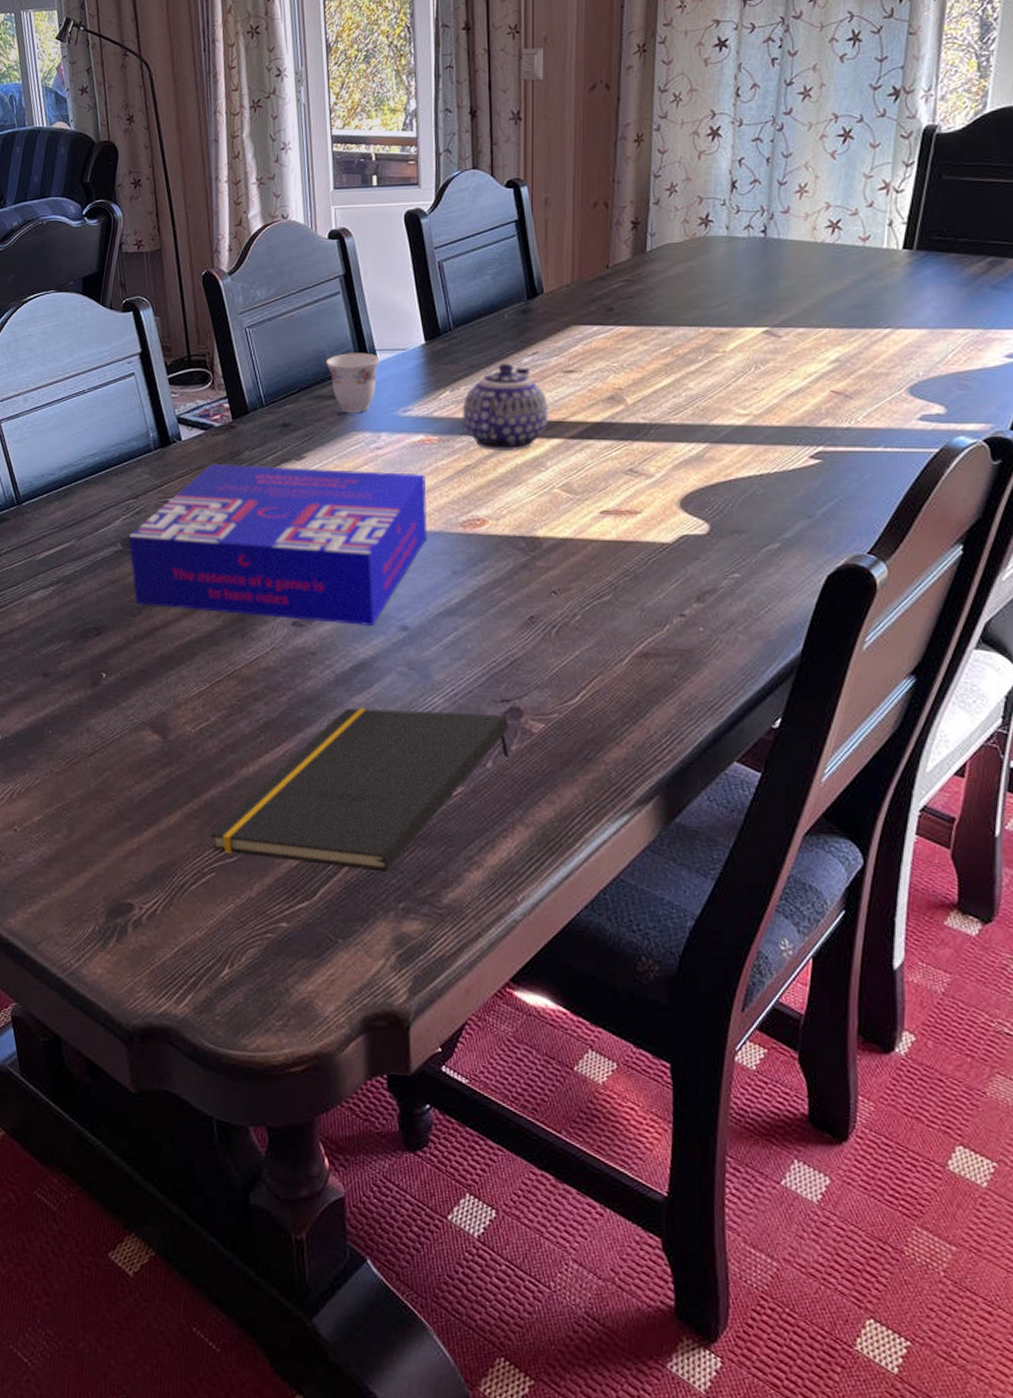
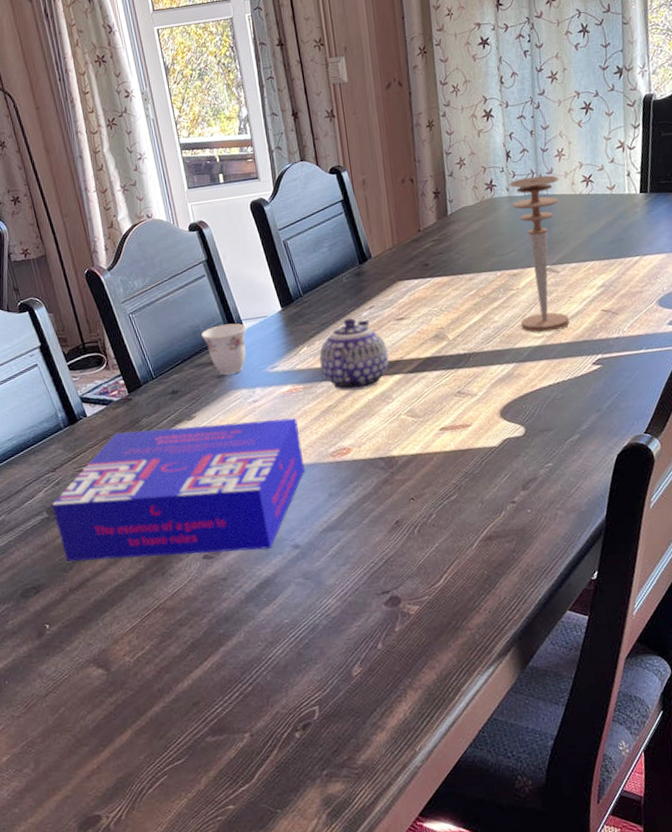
notepad: present [209,708,510,873] -> none [157,604,396,757]
candlestick: none [722,214,797,409] -> present [509,175,570,333]

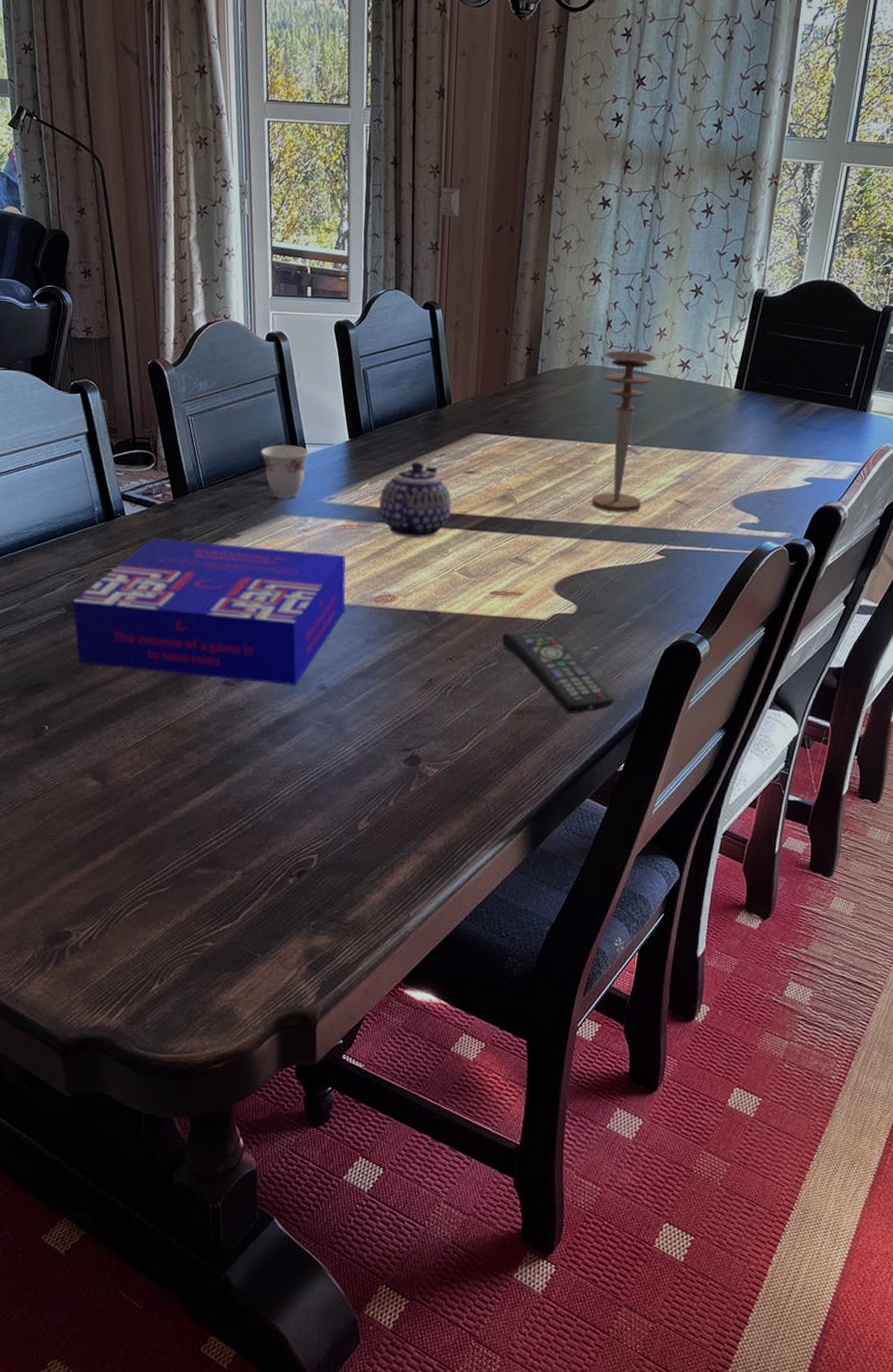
remote control: none [458,453,578,532] -> present [501,627,615,714]

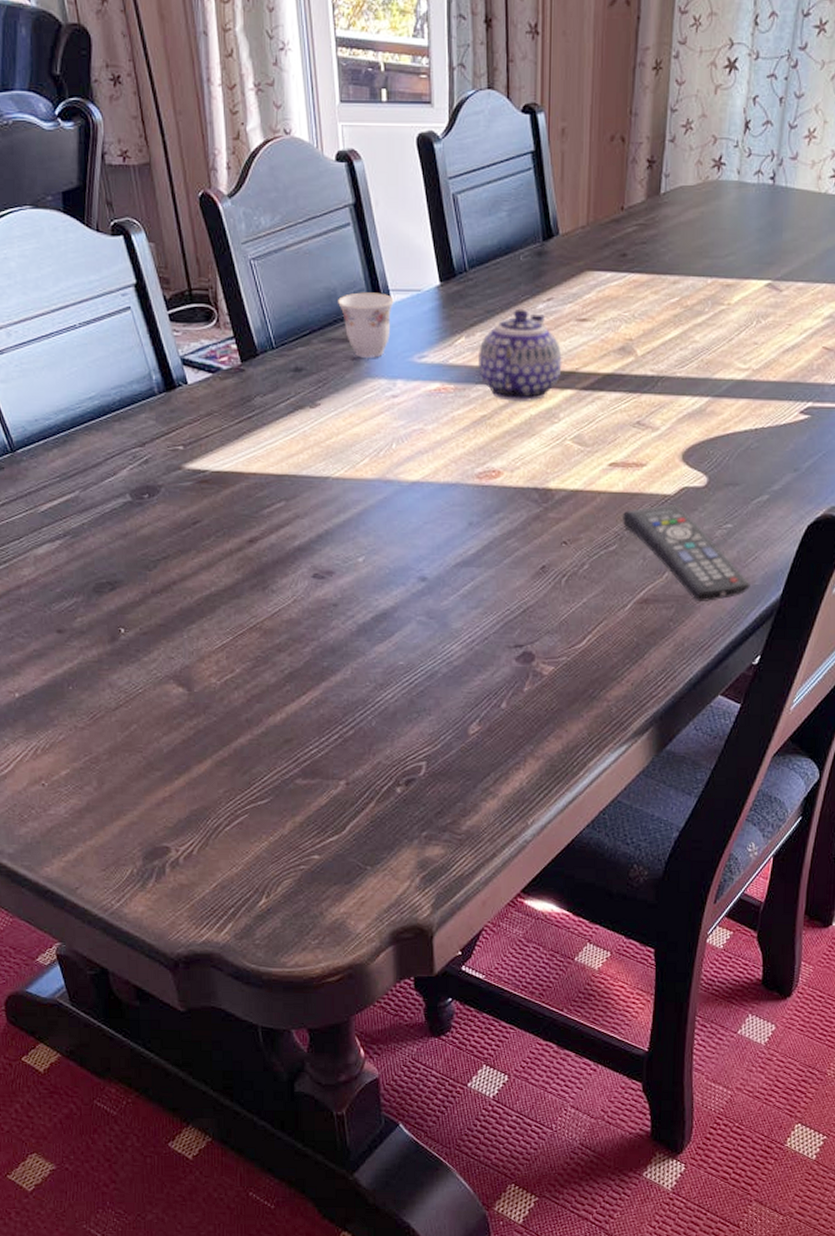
board game: present [72,537,346,685] -> none [137,409,444,577]
candlestick: present [592,350,657,513] -> none [725,160,804,364]

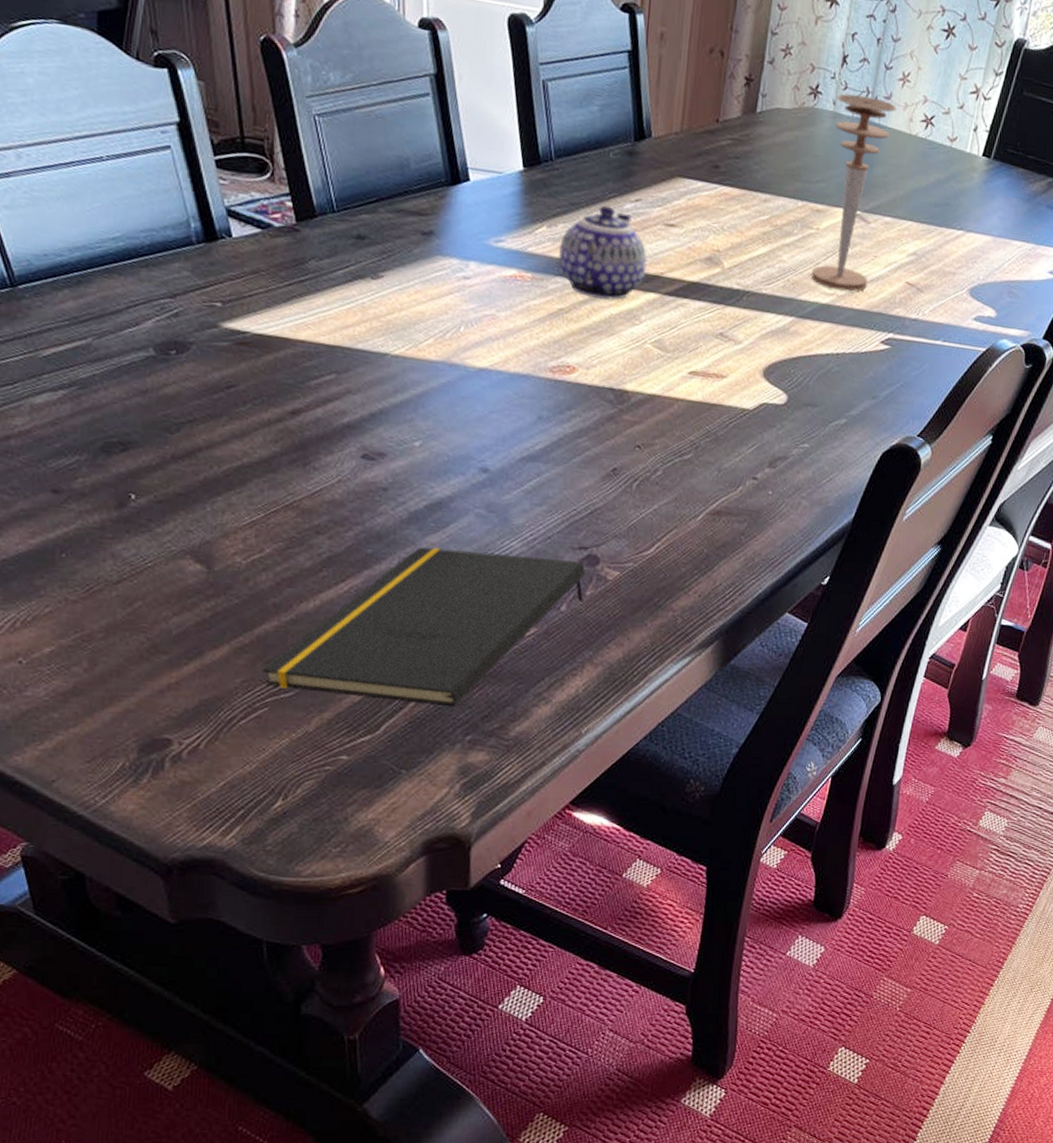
notepad: none [240,657,523,806] -> present [261,547,586,708]
teacup: present [338,292,394,358] -> none [410,166,472,236]
remote control: present [621,503,750,601] -> none [698,417,824,519]
candlestick: none [725,160,804,364] -> present [811,93,897,292]

